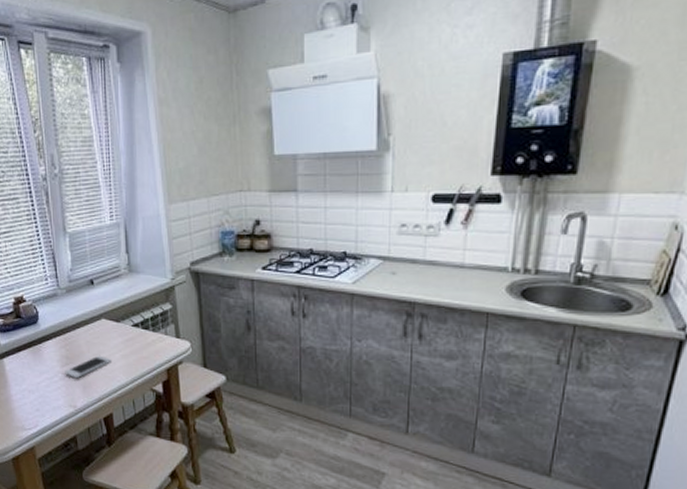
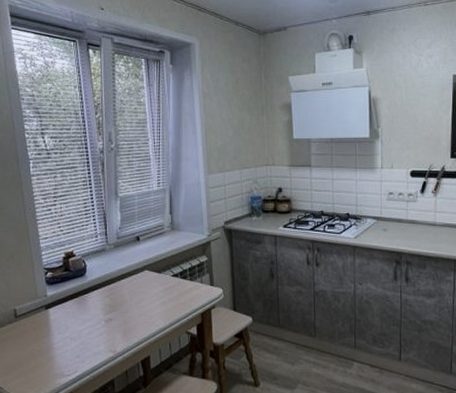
smartphone: present [65,355,111,379] -> none [107,303,151,325]

